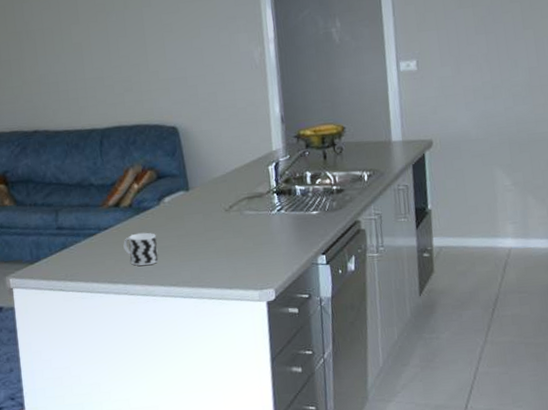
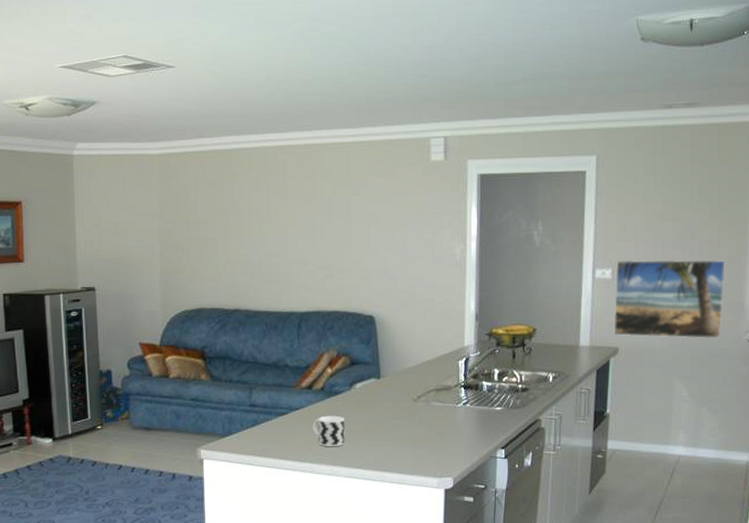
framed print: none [420,42,539,128] -> present [613,259,725,339]

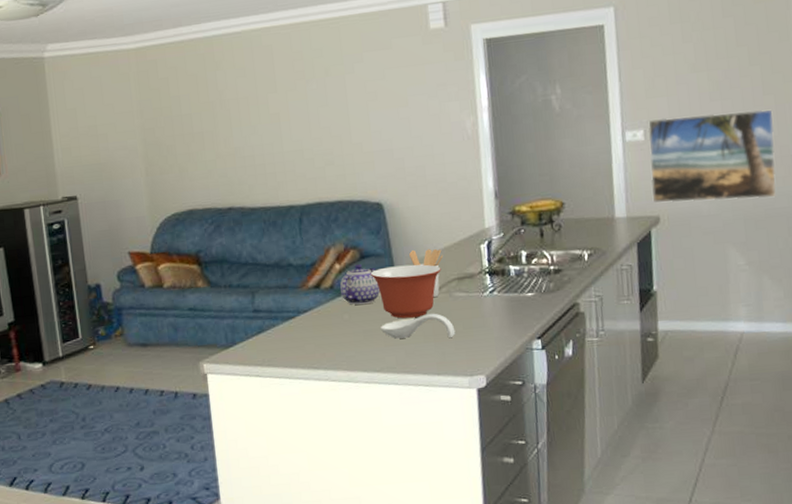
cup: present [312,415,345,447] -> none [324,315,362,351]
teapot: none [329,369,366,407] -> present [339,263,381,305]
mixing bowl: none [358,374,422,422] -> present [370,264,441,319]
spoon rest: none [363,419,430,443] -> present [380,313,456,339]
utensil holder: none [395,361,425,406] -> present [409,249,444,298]

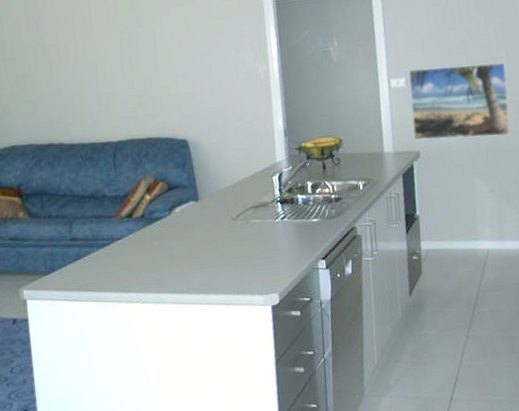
teapot: present [339,263,381,305] -> none [149,194,186,232]
mixing bowl: present [370,264,441,319] -> none [177,194,240,244]
spoon rest: present [380,313,456,339] -> none [186,238,253,262]
utensil holder: present [409,249,444,298] -> none [211,181,241,225]

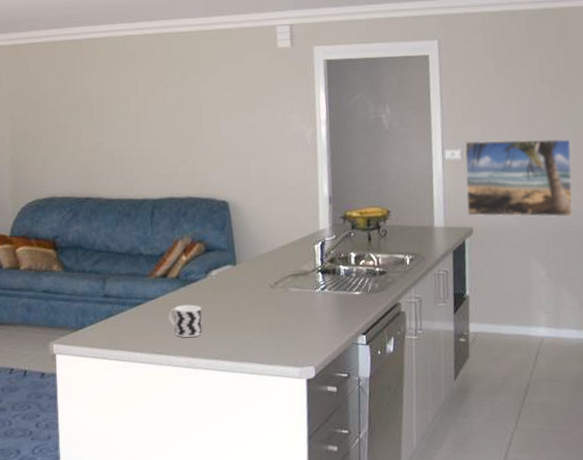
cup: none [135,242,170,275] -> present [168,304,203,338]

